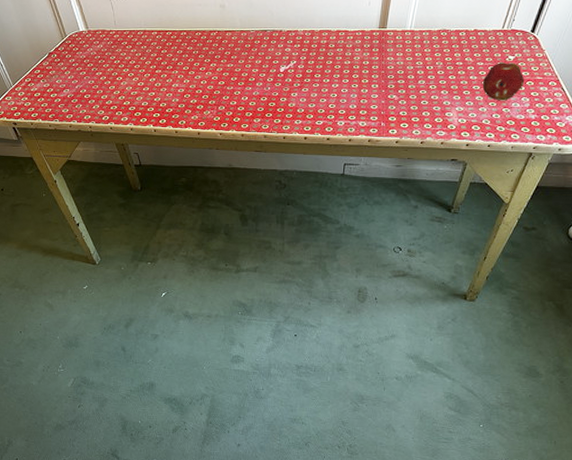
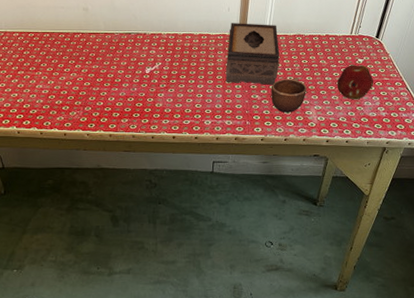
tissue box: none [362,18,422,84] -> present [225,23,280,85]
mug: none [409,75,449,114] -> present [271,77,307,113]

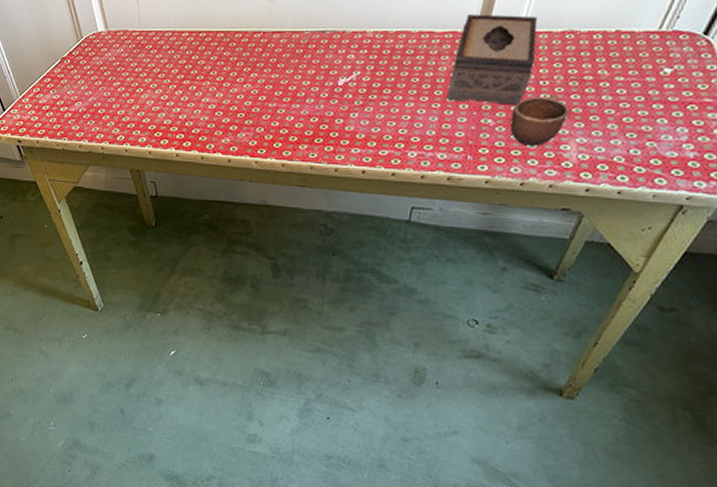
fruit: present [337,65,374,100] -> none [619,77,685,131]

